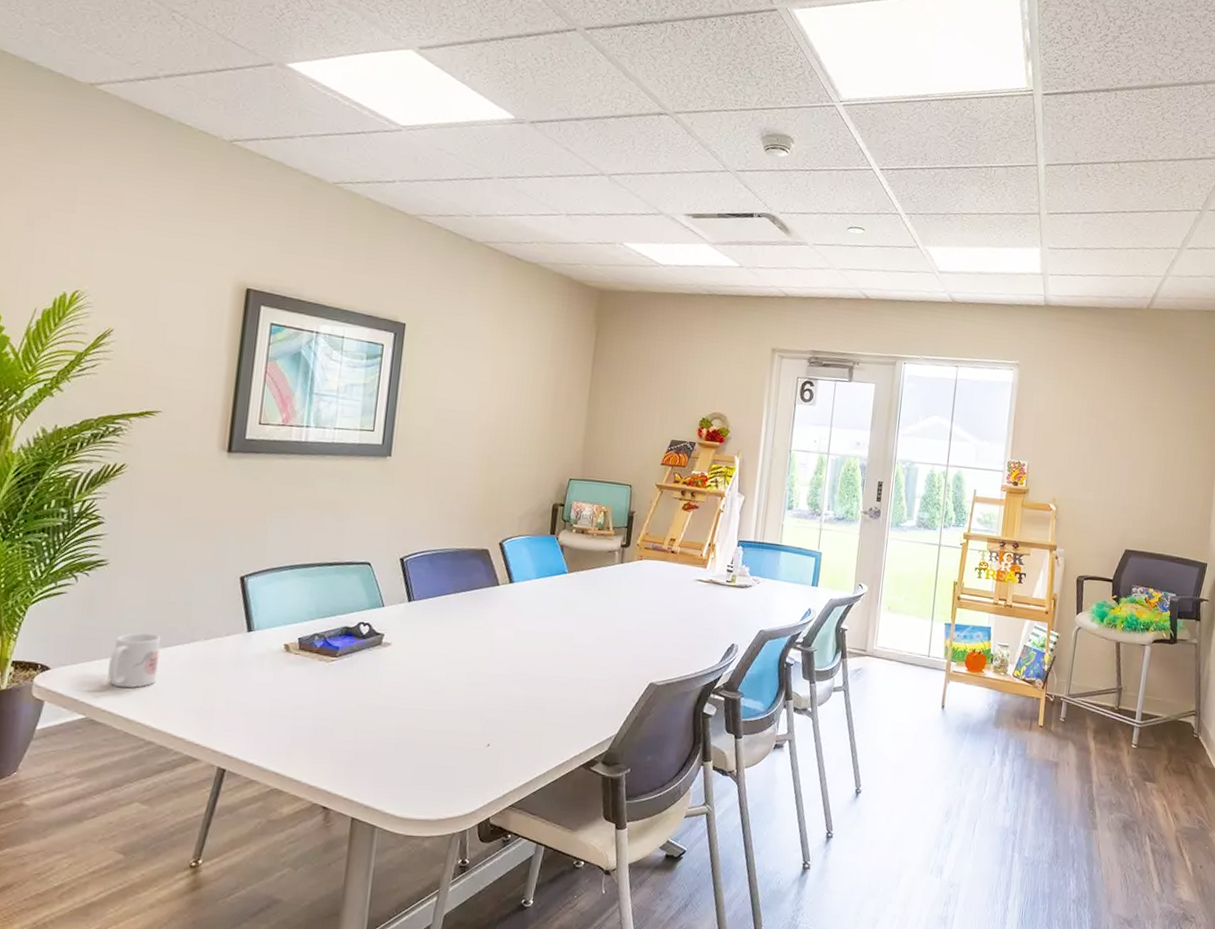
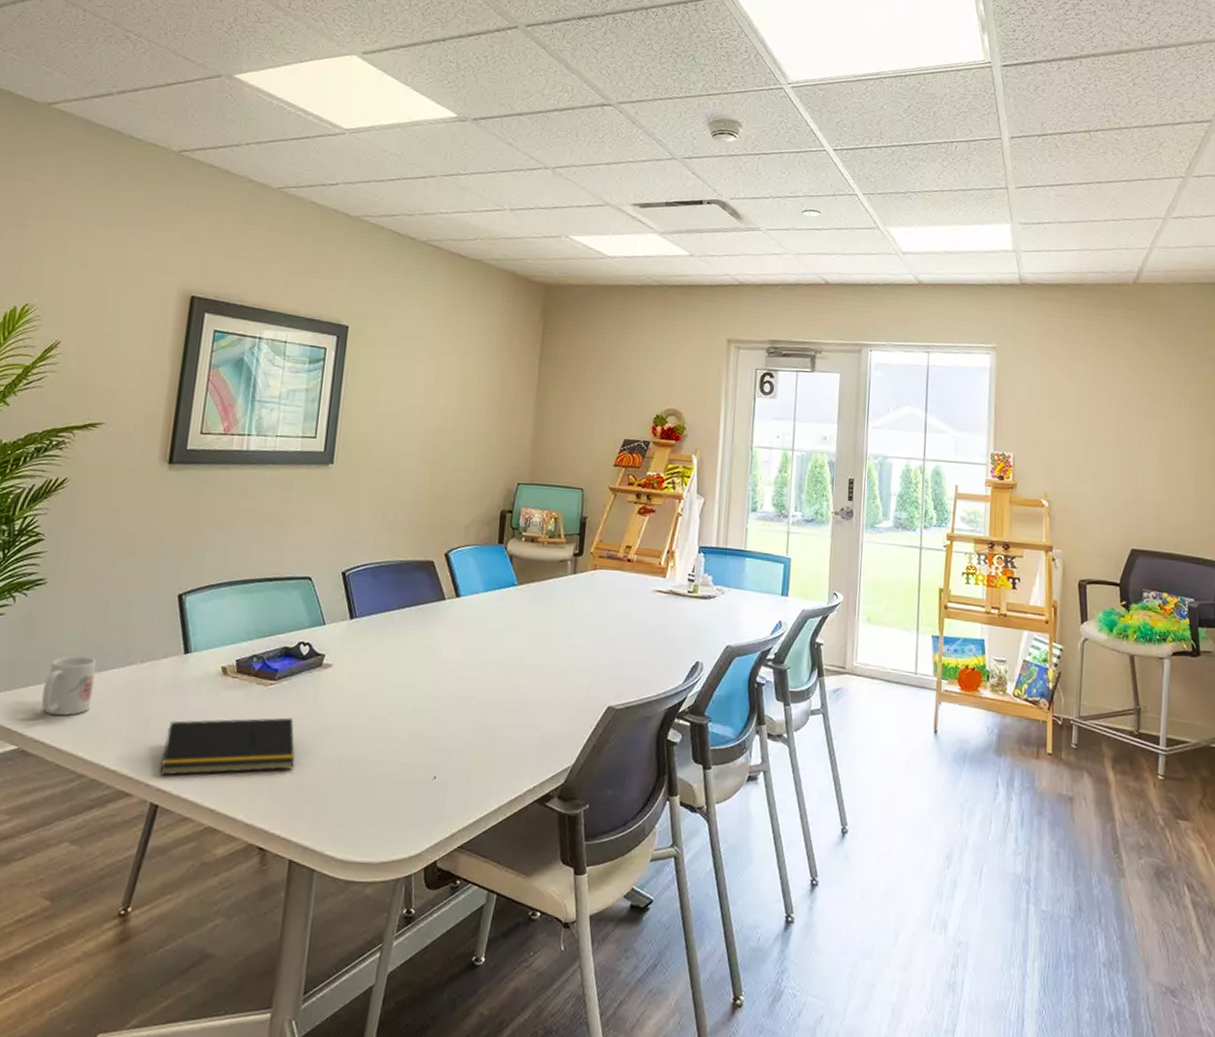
notepad: none [226,691,357,743] -> present [159,717,296,776]

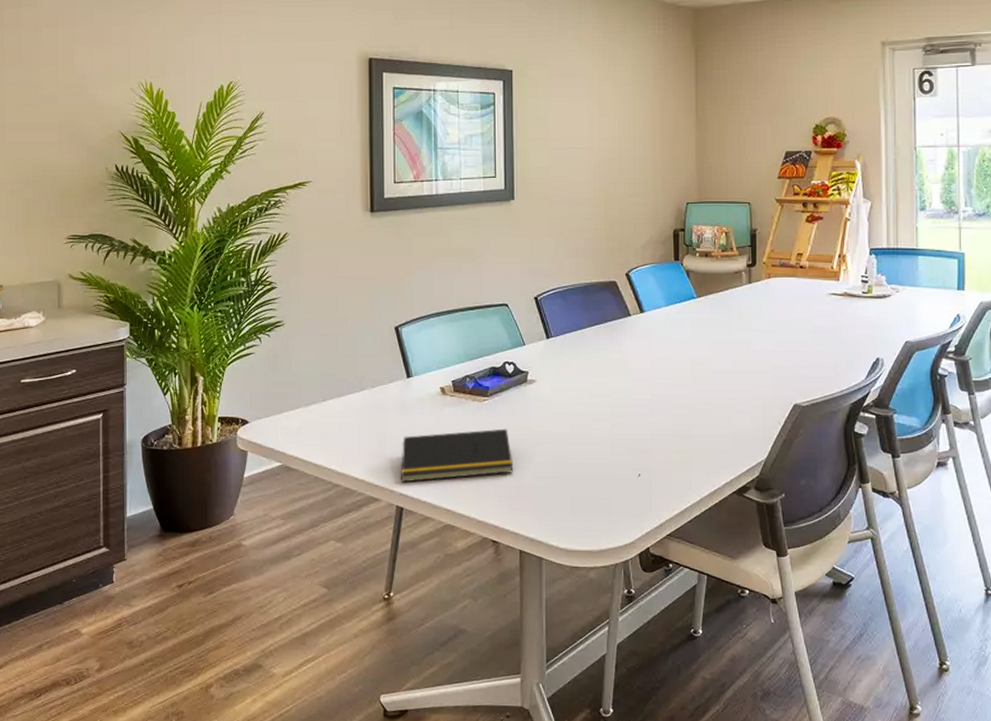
mug: present [41,656,97,716] -> none [295,385,336,436]

